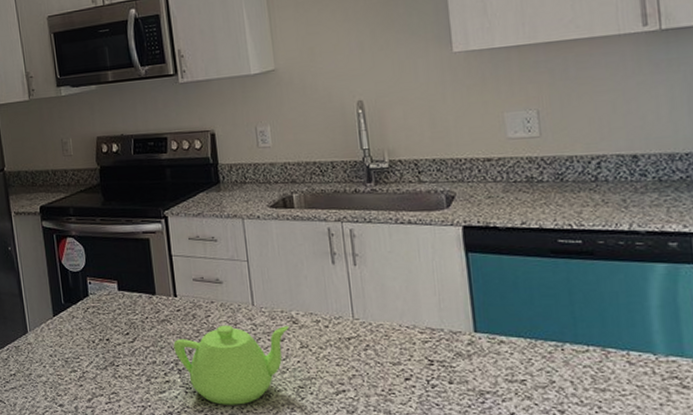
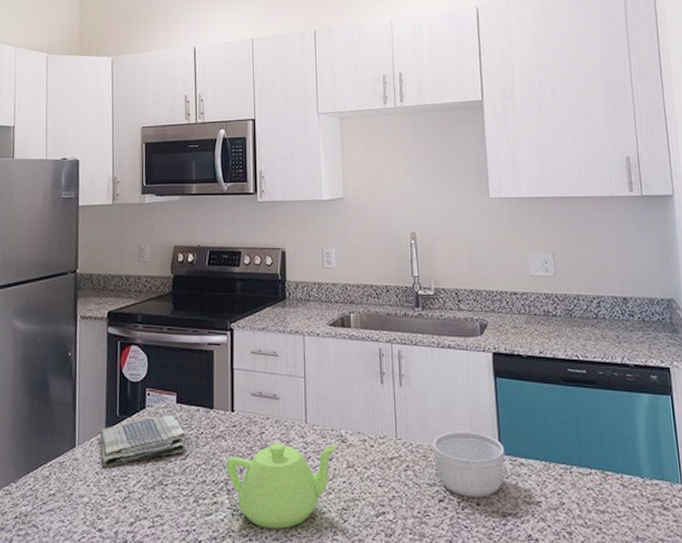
dish towel: none [48,302,132,350] -> present [100,415,186,467]
ramekin: none [395,309,482,376] -> present [432,431,506,497]

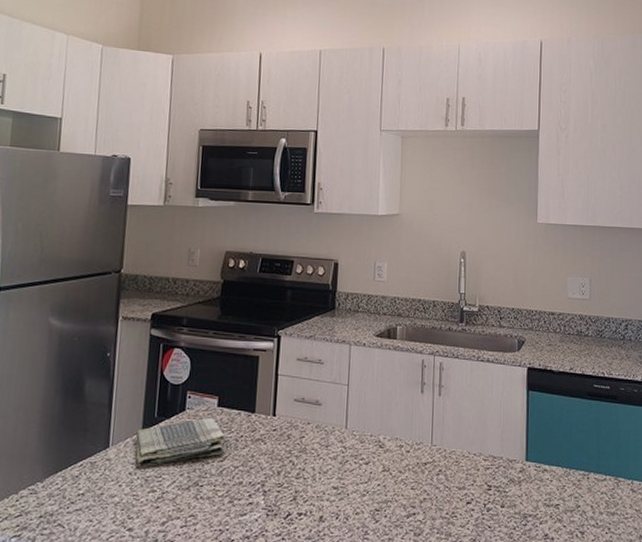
teapot: present [225,442,337,529] -> none [263,446,375,528]
ramekin: present [432,431,506,497] -> none [465,439,531,500]

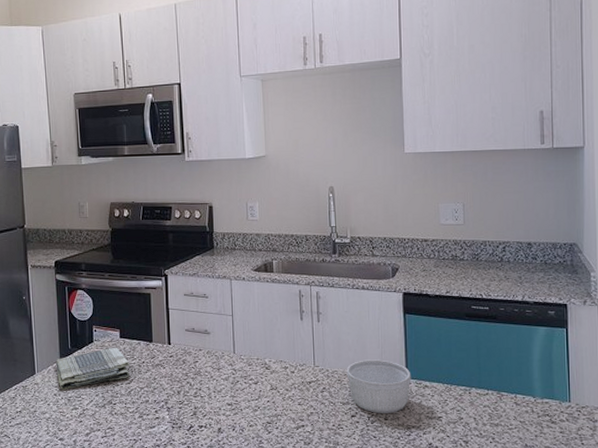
ramekin: none [465,439,531,500] -> present [346,359,411,413]

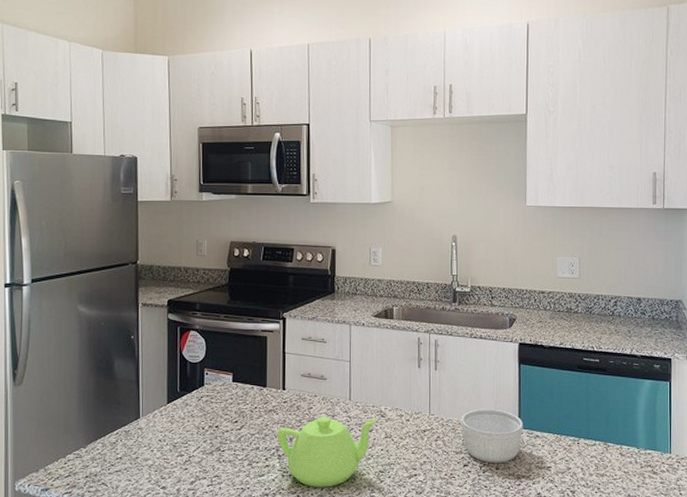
dish towel: present [56,348,130,390] -> none [162,392,241,435]
teapot: none [165,369,262,438] -> present [277,416,377,487]

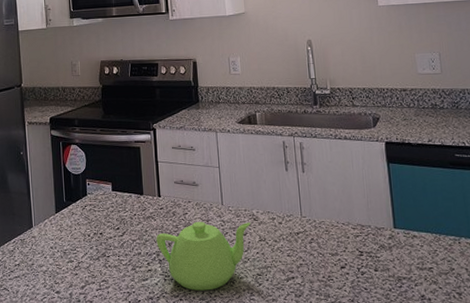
ramekin: present [461,409,524,463] -> none [333,209,399,264]

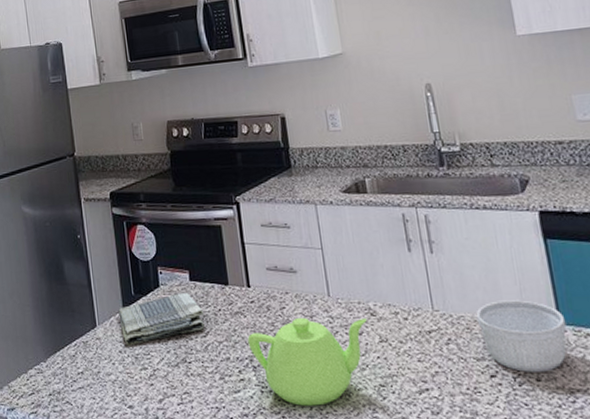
dish towel: none [52,201,122,243] -> present [118,293,205,346]
ramekin: none [333,209,399,264] -> present [476,300,567,372]

